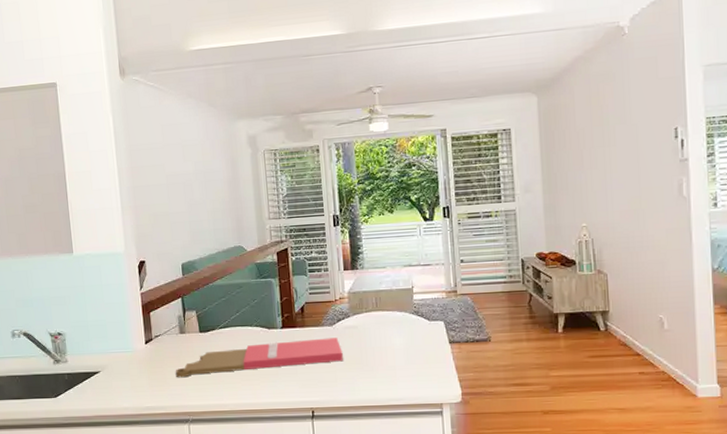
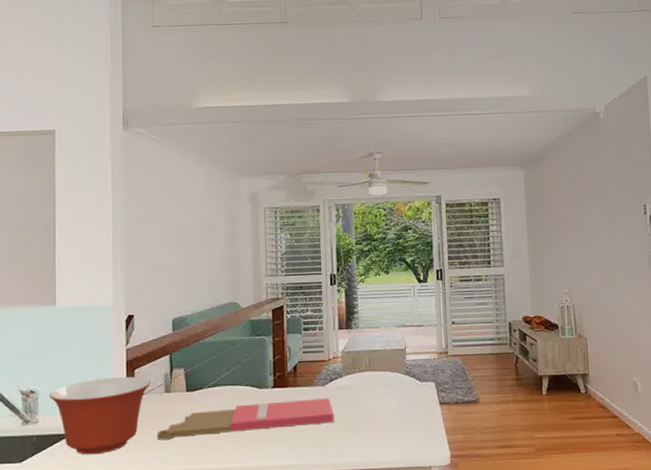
mixing bowl: none [75,319,166,391] -> present [49,376,151,455]

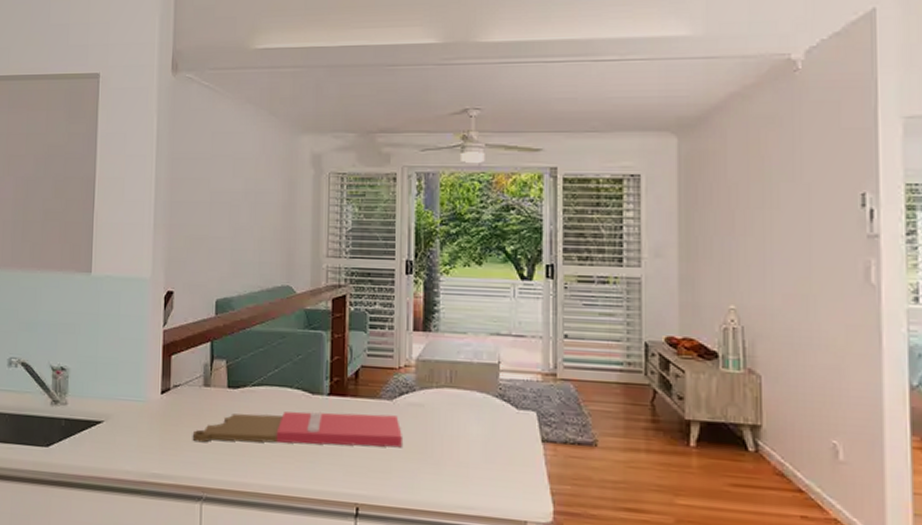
mixing bowl: present [49,376,151,455] -> none [80,361,188,449]

